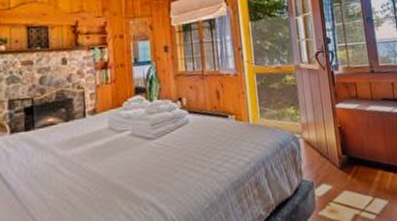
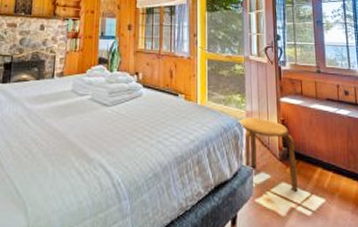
stool: none [295,128,360,198] -> present [239,117,298,192]

